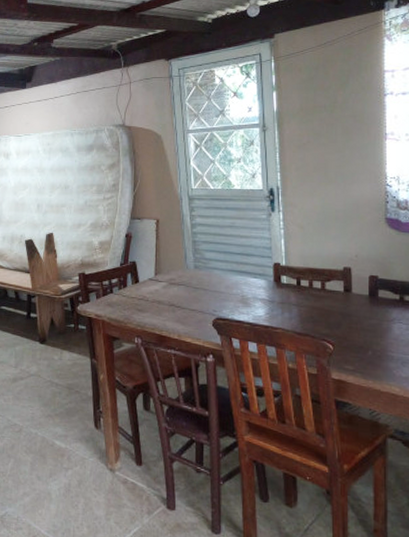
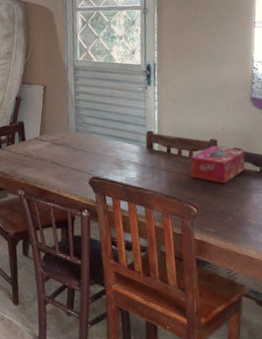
tissue box: none [323,274,383,315] -> present [190,146,245,183]

